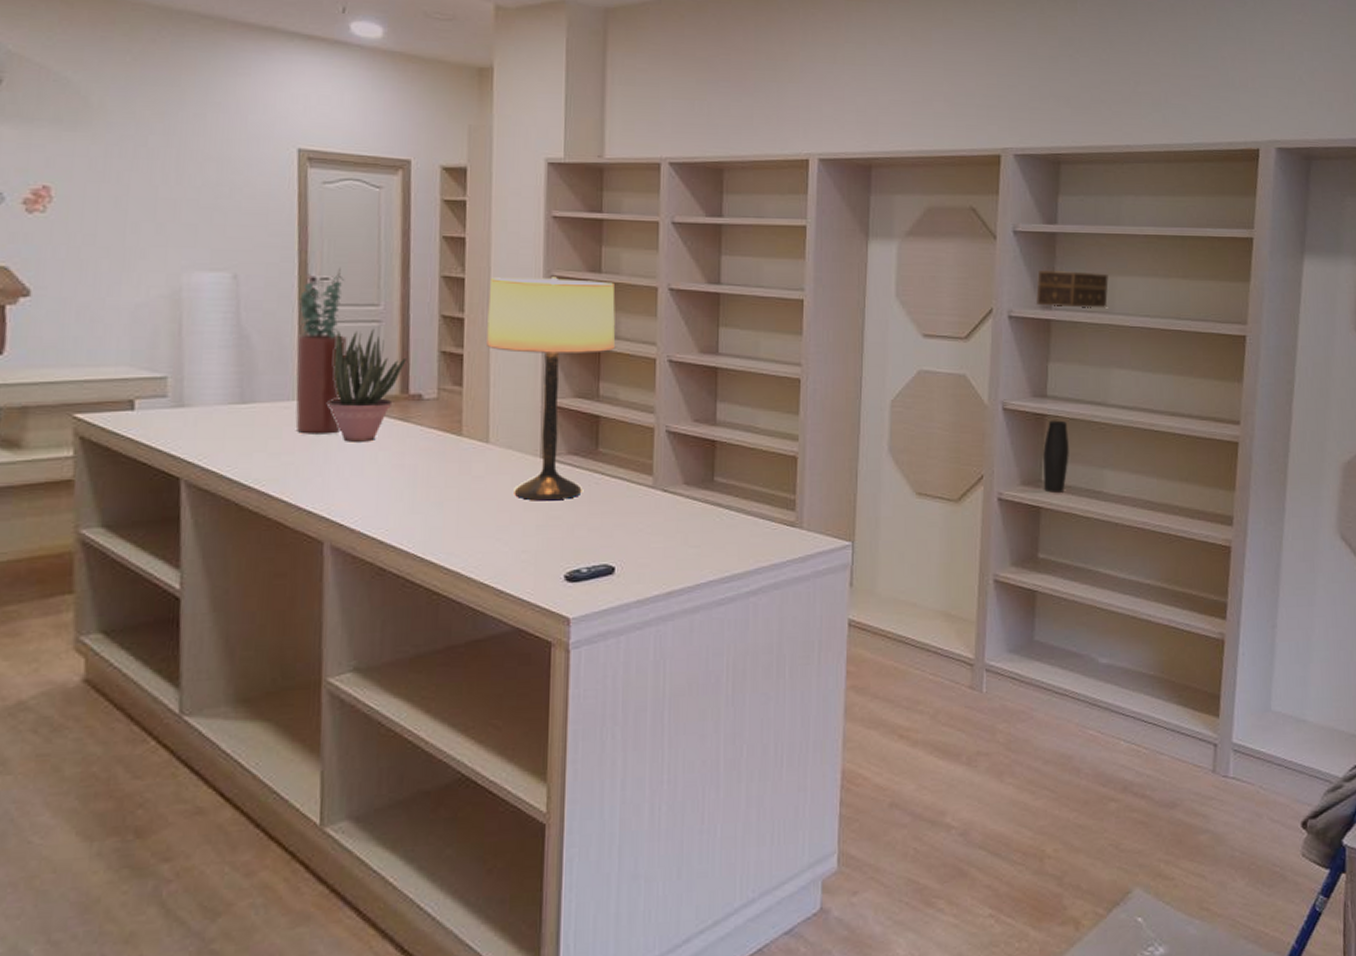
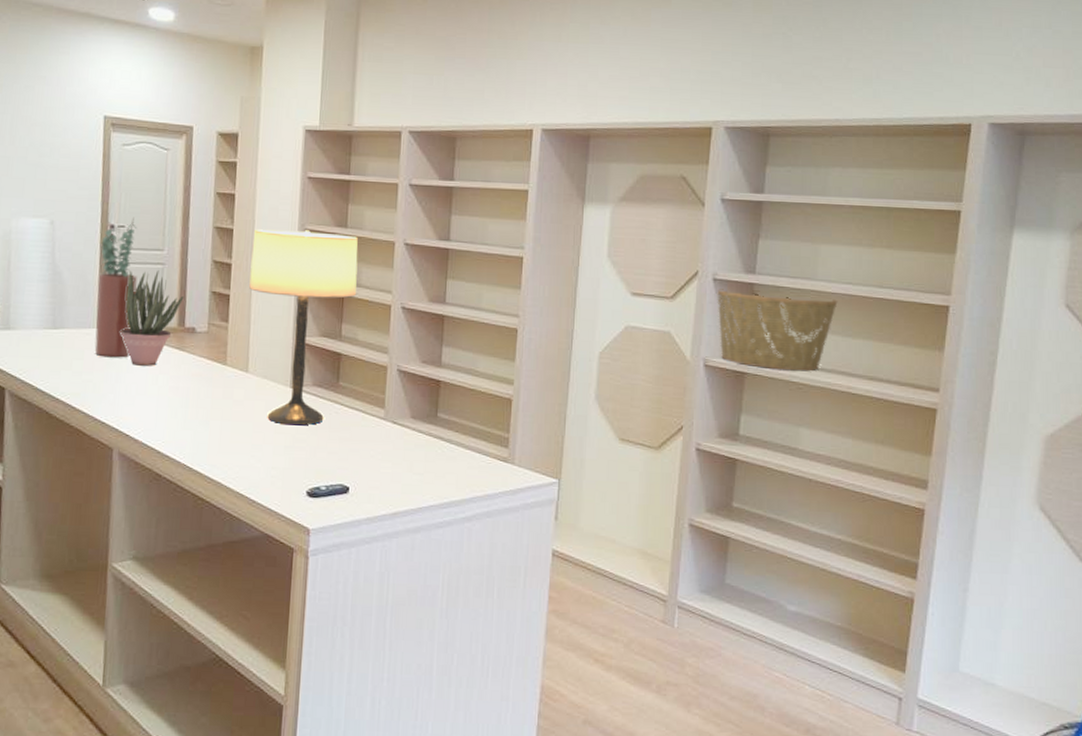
basket: none [1013,326,1137,410] -> present [717,289,838,371]
decorative box: present [1036,270,1109,308] -> none [741,236,812,275]
vase: present [1043,420,1069,493] -> none [741,378,767,447]

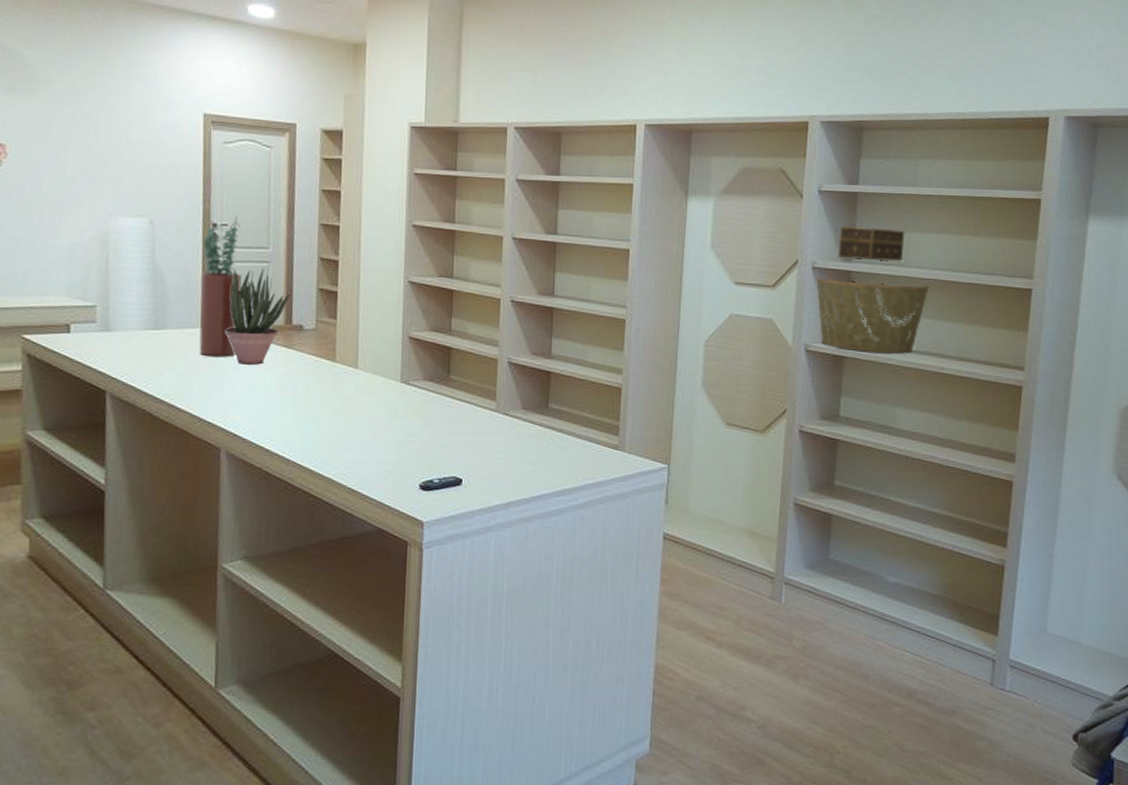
table lamp: present [249,229,358,426] -> none [357,225,467,420]
decorative box: none [741,236,812,275] -> present [838,226,905,262]

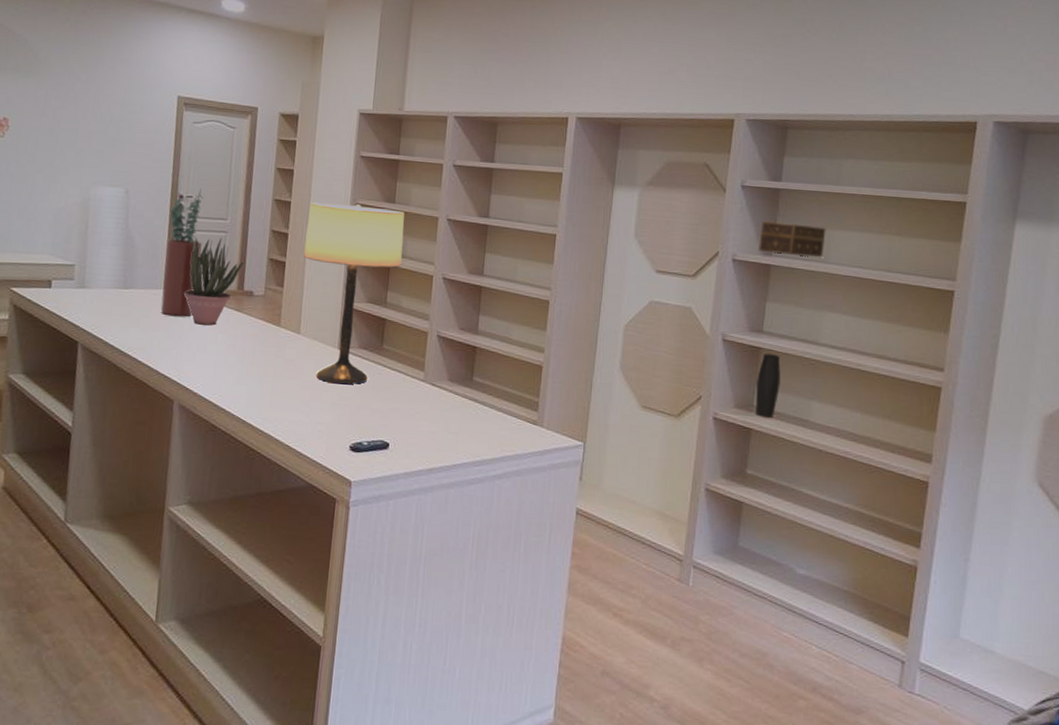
table lamp: none [357,225,467,420] -> present [304,202,405,385]
basket: present [816,277,929,354] -> none [736,269,849,348]
vase: none [841,362,865,427] -> present [756,353,781,418]

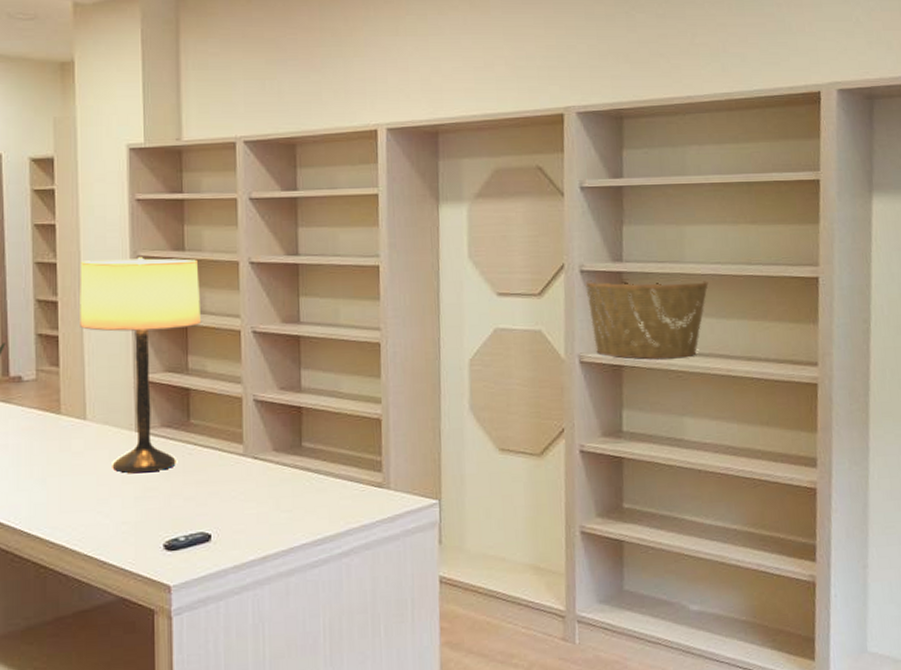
basket: none [736,269,849,348] -> present [585,279,709,359]
vase: present [756,353,781,418] -> none [622,370,649,443]
decorative box: present [759,221,826,258] -> none [606,222,678,259]

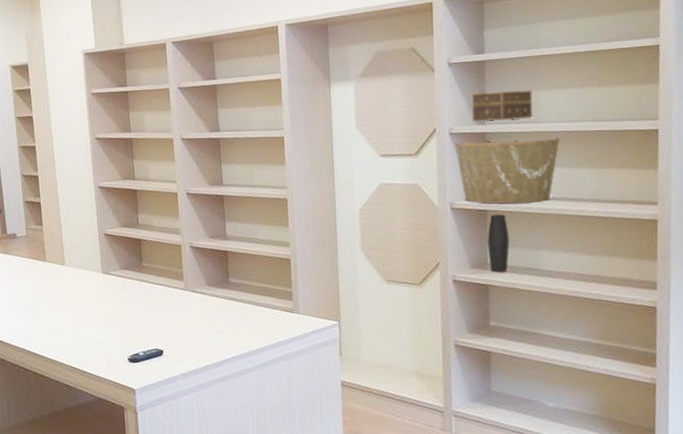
table lamp: present [80,256,202,474] -> none [52,137,147,305]
decorative box: none [606,222,678,259] -> present [471,89,533,122]
vase: none [622,370,649,443] -> present [487,213,510,273]

